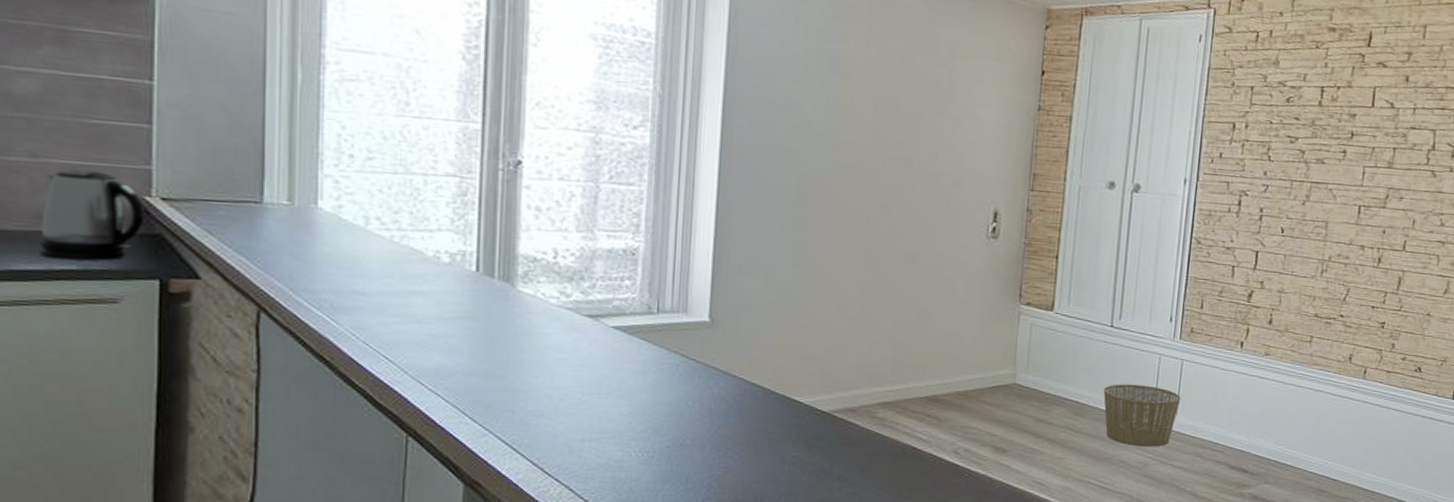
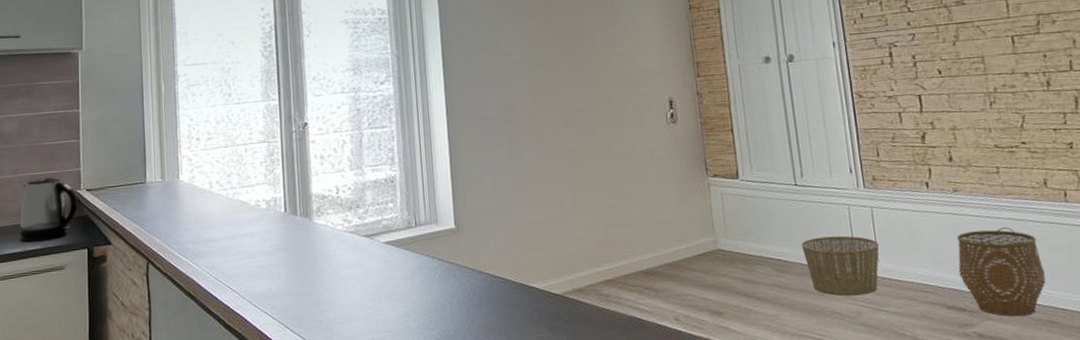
basket: none [1249,395,1328,483] -> present [957,226,1046,317]

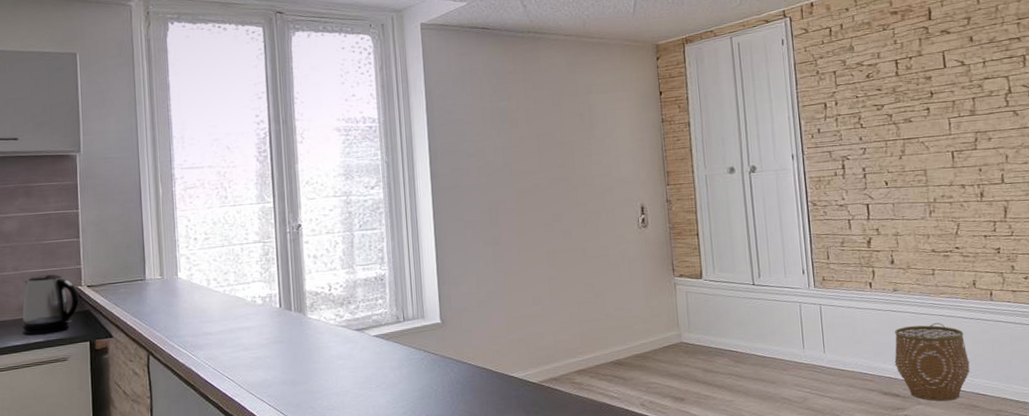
basket: present [801,235,880,296] -> none [756,330,826,384]

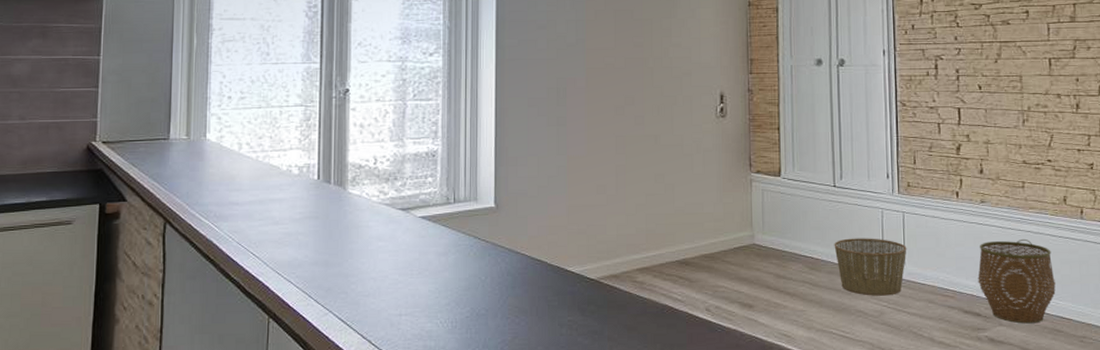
kettle: present [22,274,80,336] -> none [23,126,92,195]
basket: none [756,330,826,384] -> present [834,238,907,296]

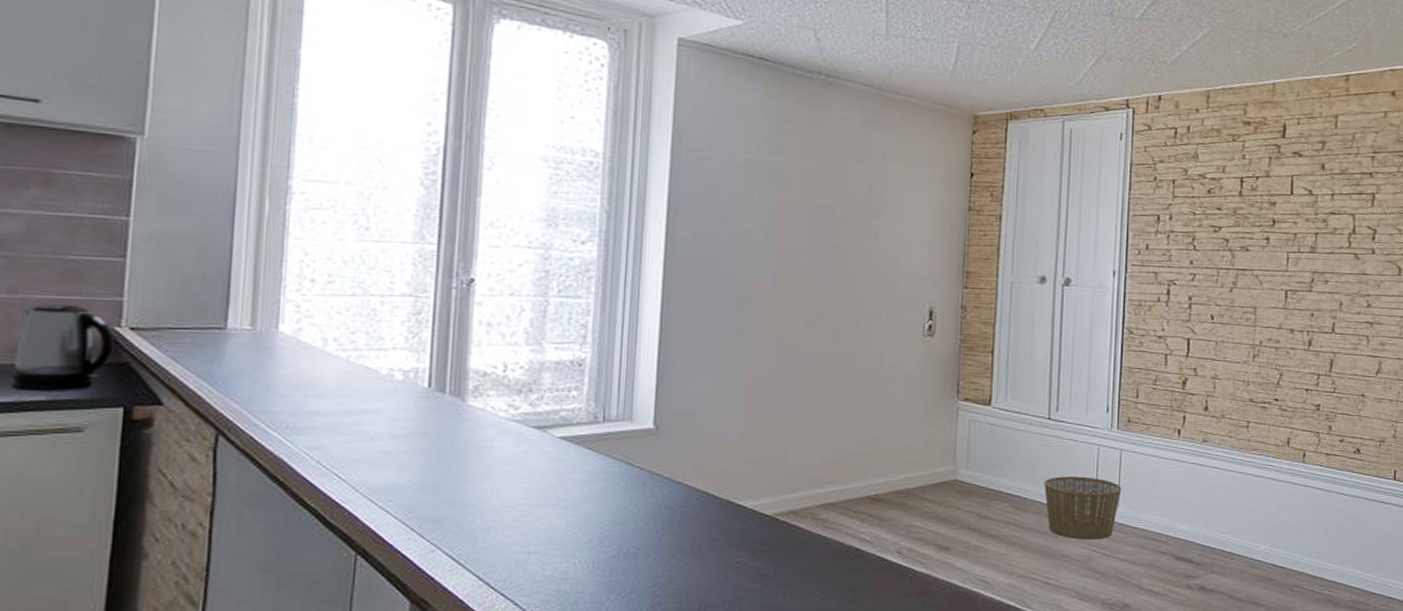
kettle: none [23,126,92,195] -> present [11,304,115,392]
basket: present [978,238,1056,324] -> none [1193,481,1271,571]

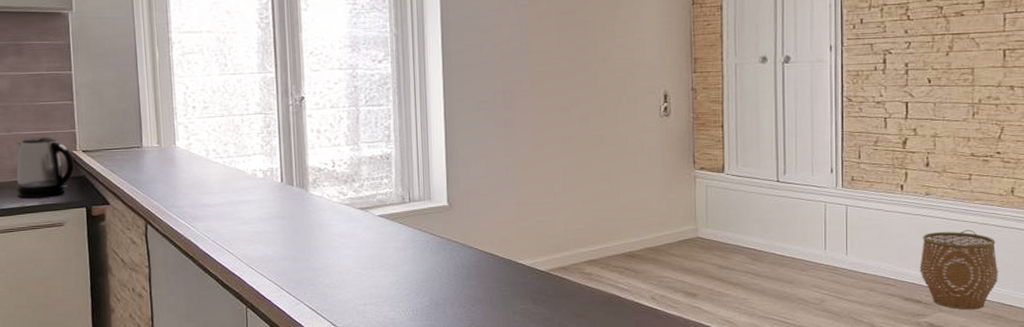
basket: present [1044,476,1122,540] -> none [776,230,850,285]
basket: none [1193,481,1271,571] -> present [920,229,998,310]

